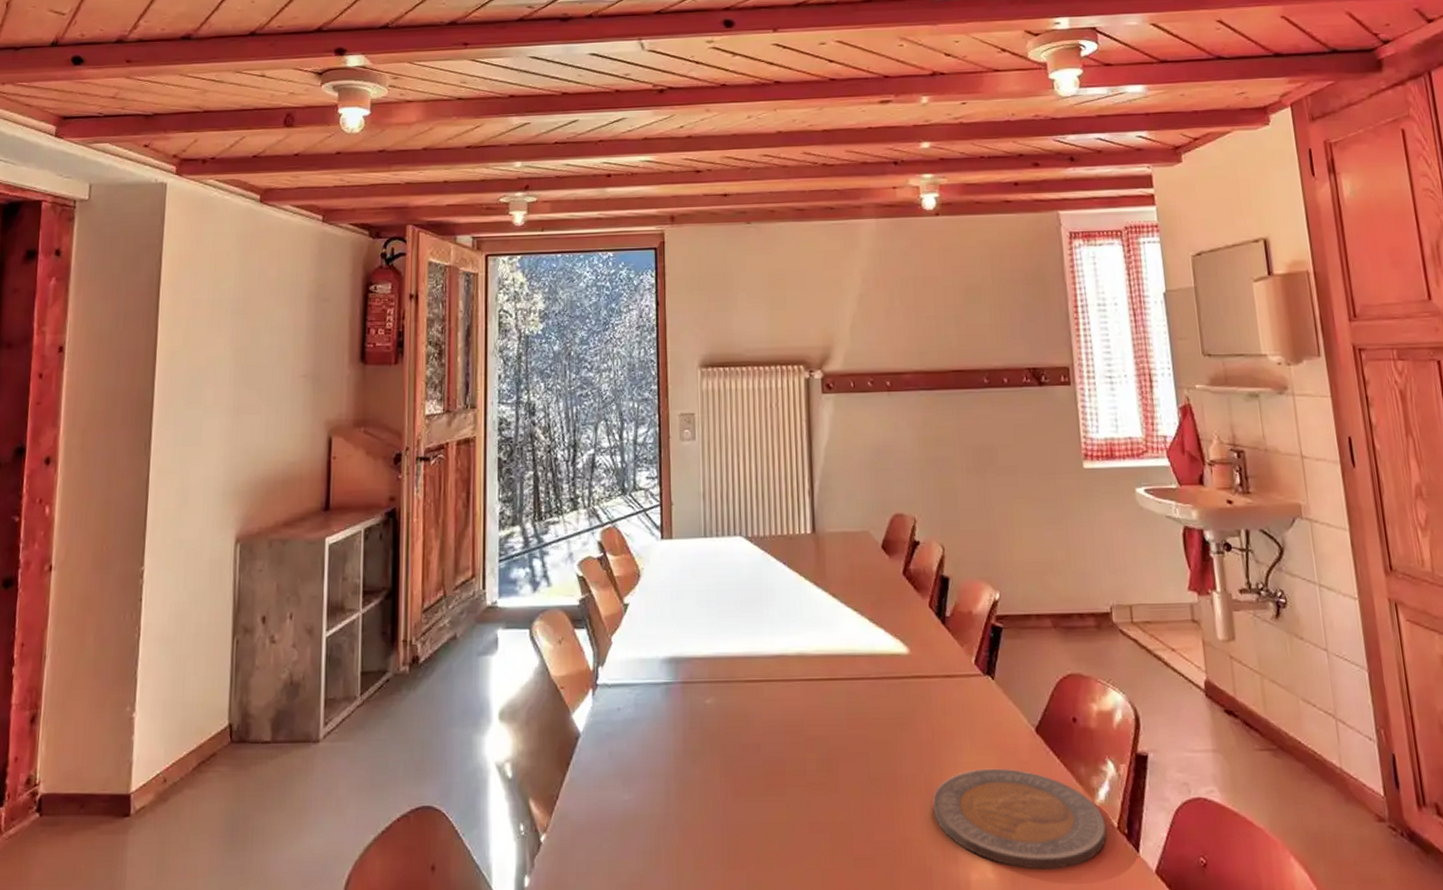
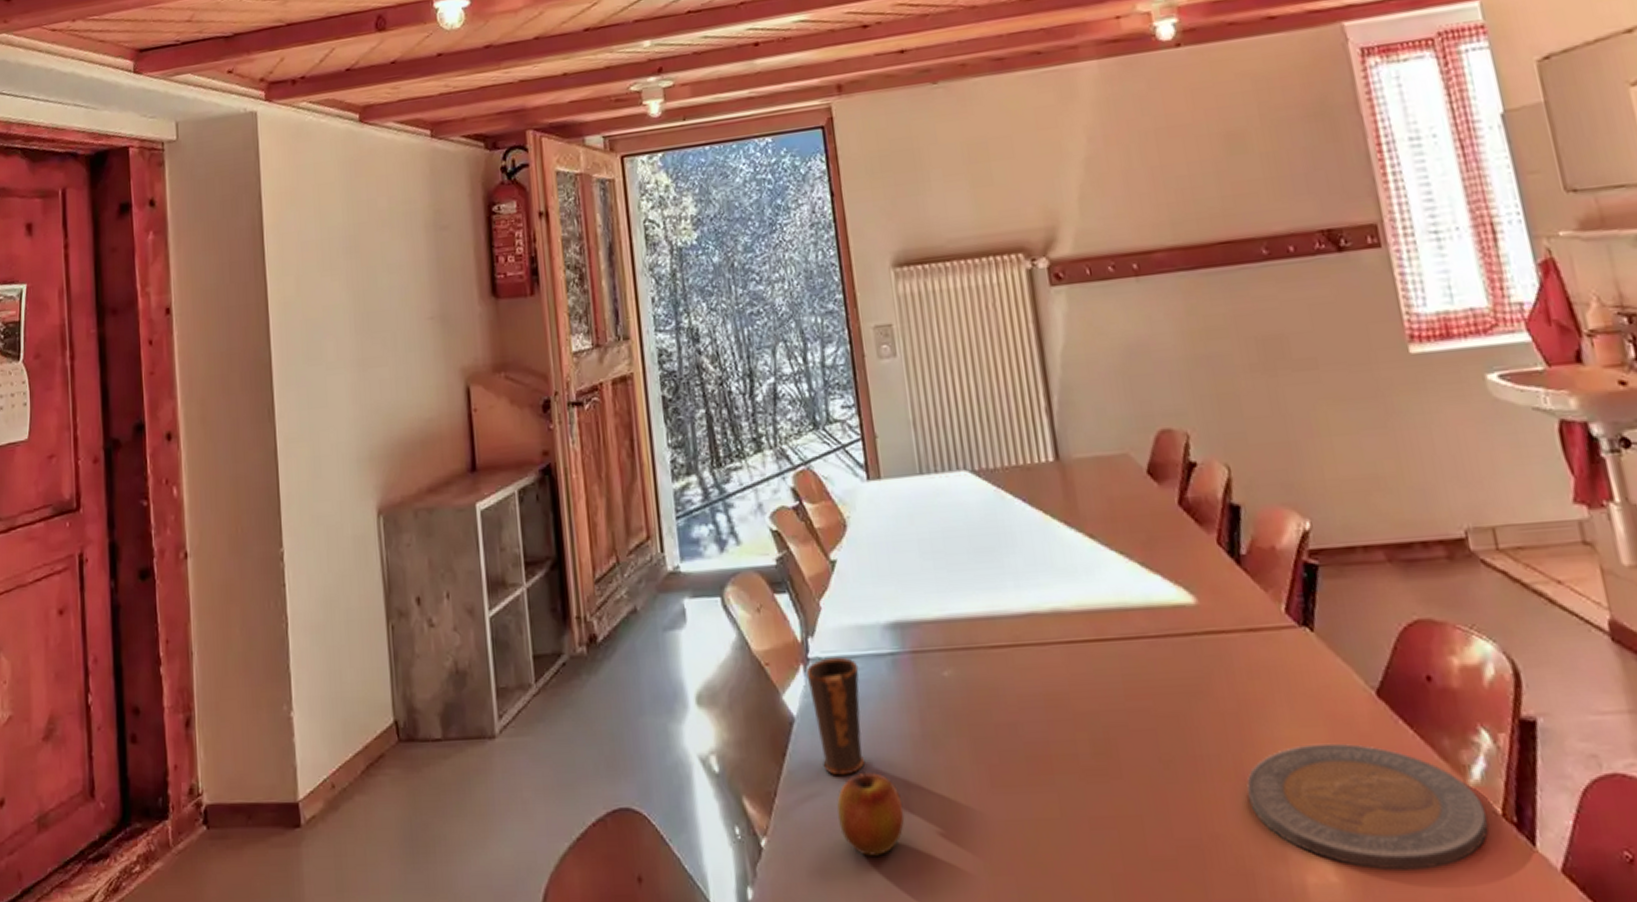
mug: none [594,684,638,784] -> present [806,657,865,776]
apple: none [608,780,662,851] -> present [837,772,905,856]

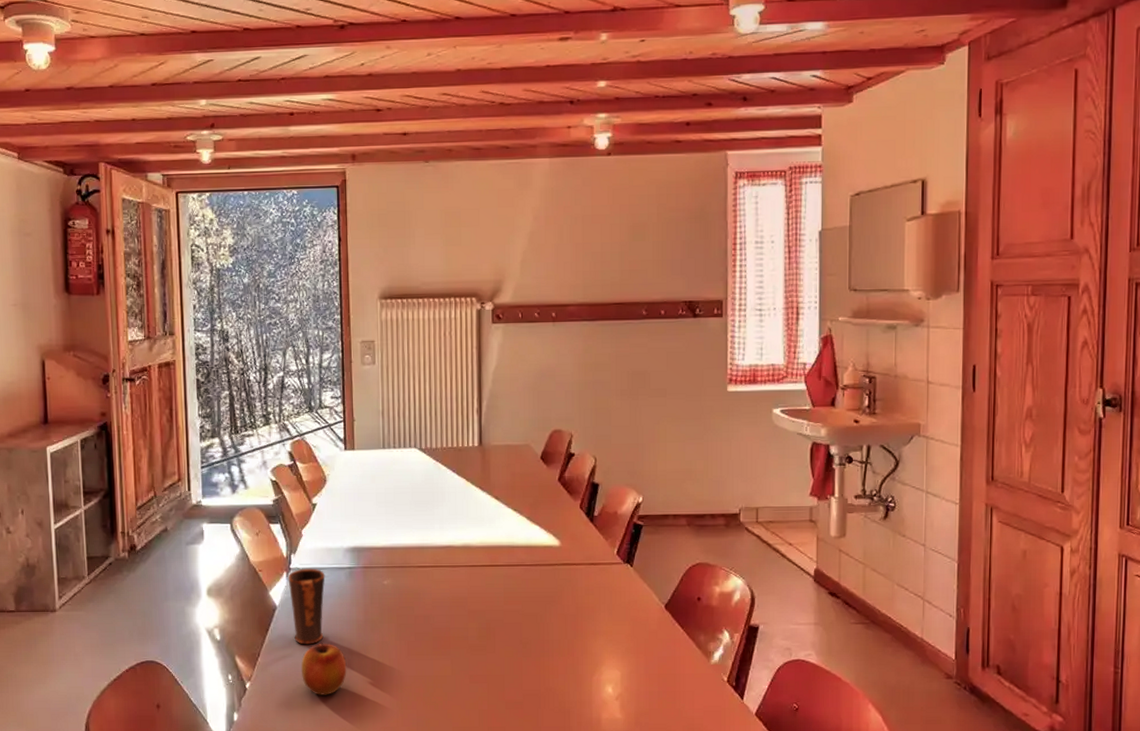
plate: present [1246,743,1488,871] -> none [574,636,717,712]

